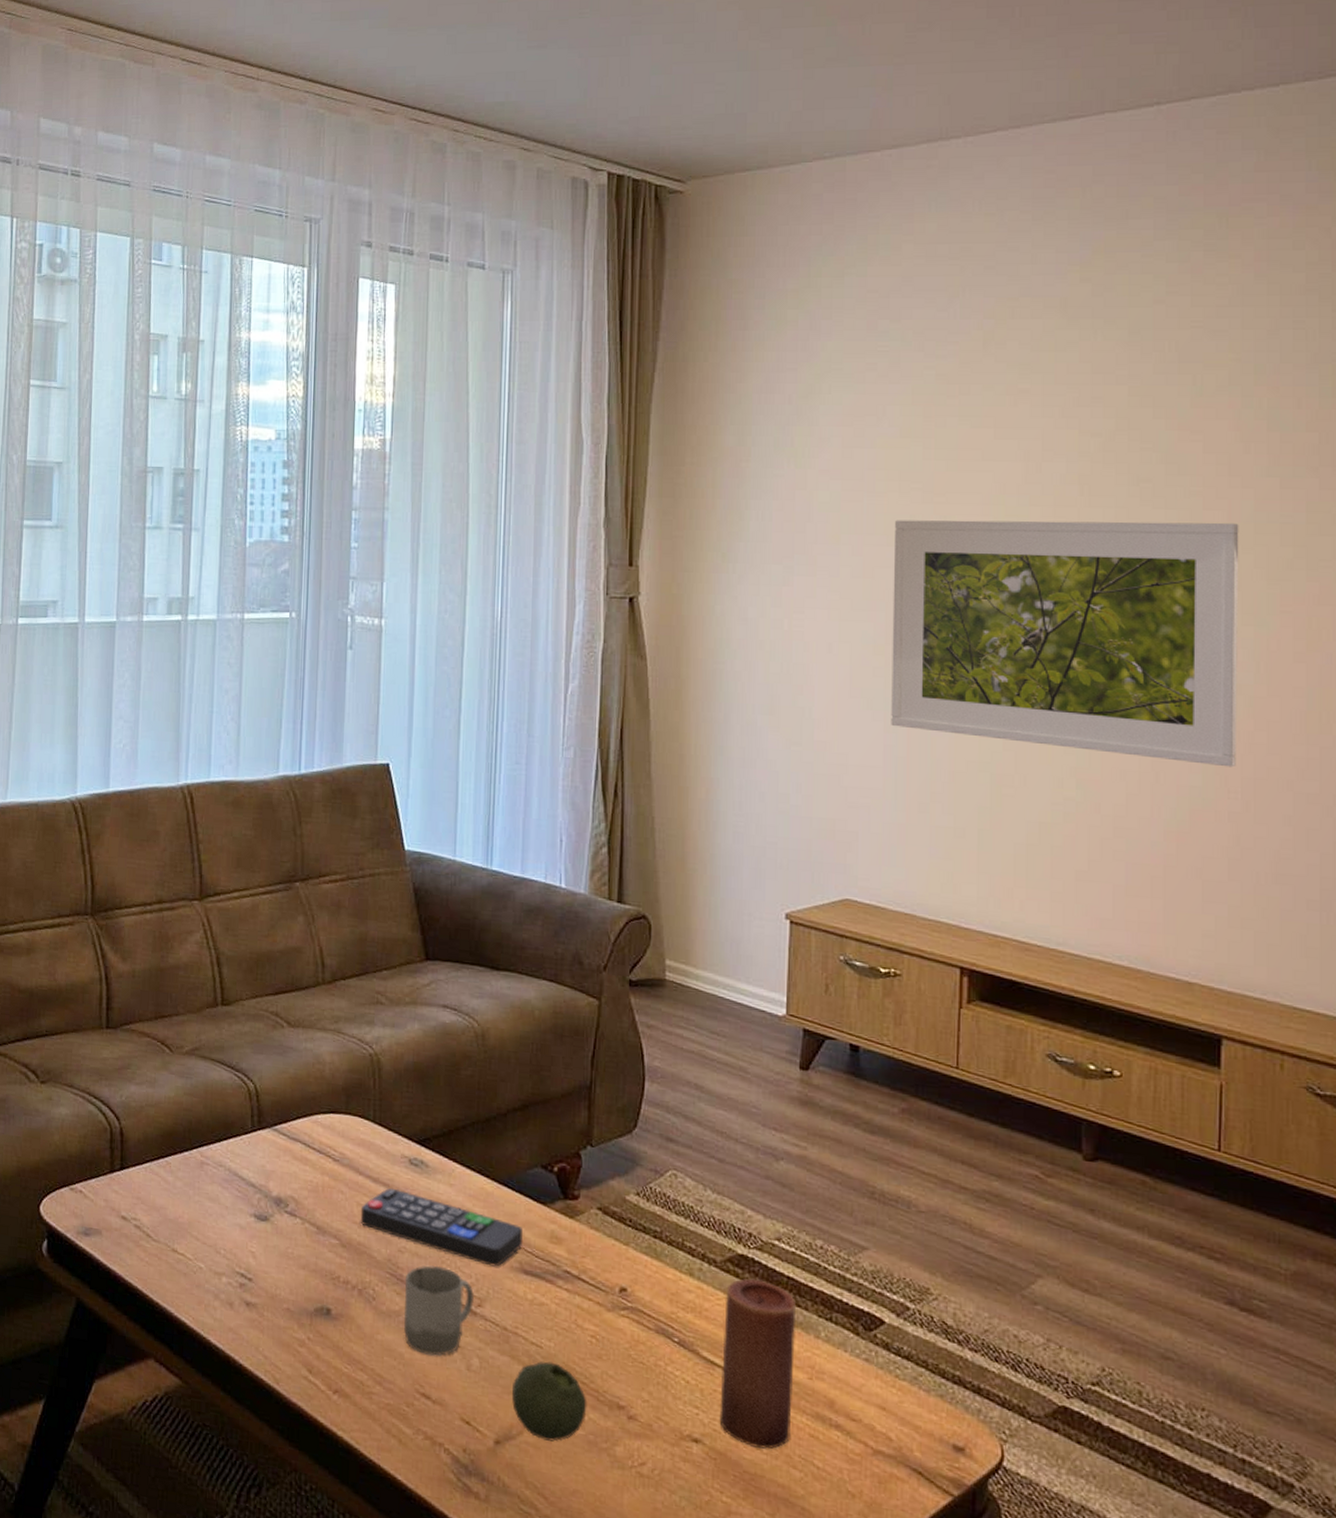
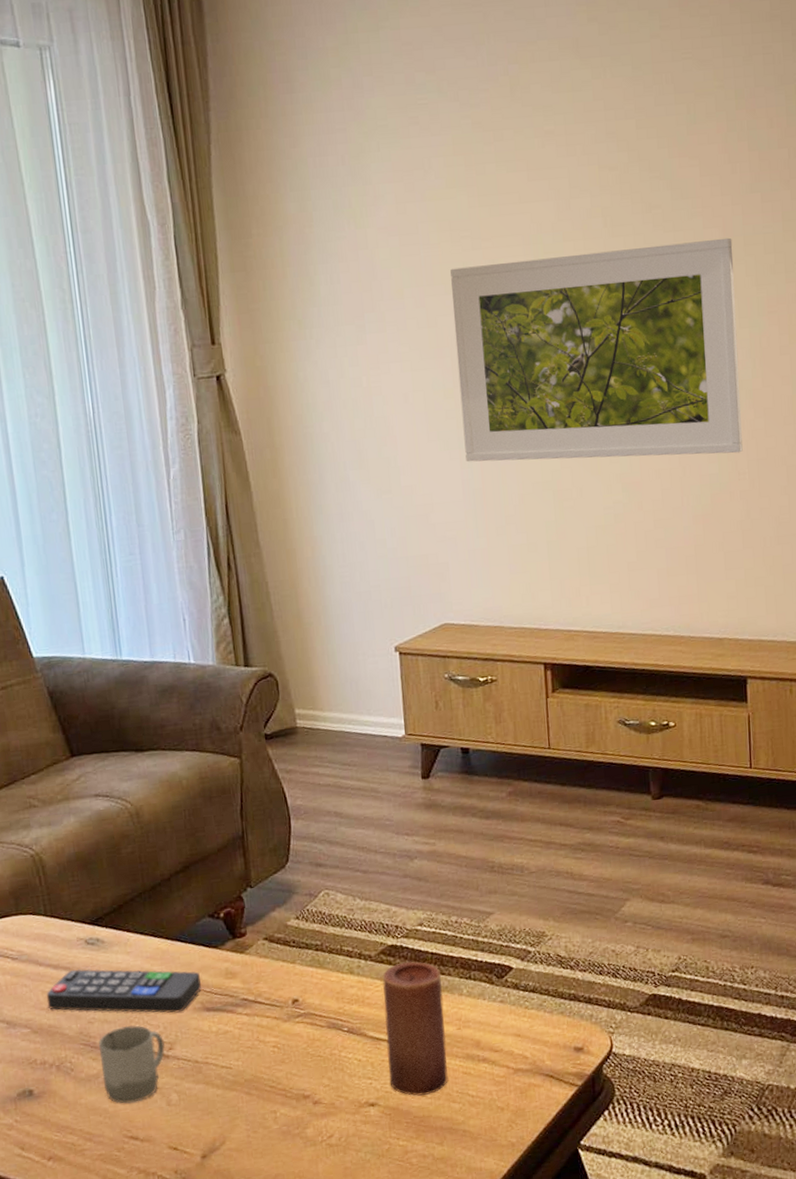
fruit: present [512,1361,587,1442] -> none [210,1077,278,1143]

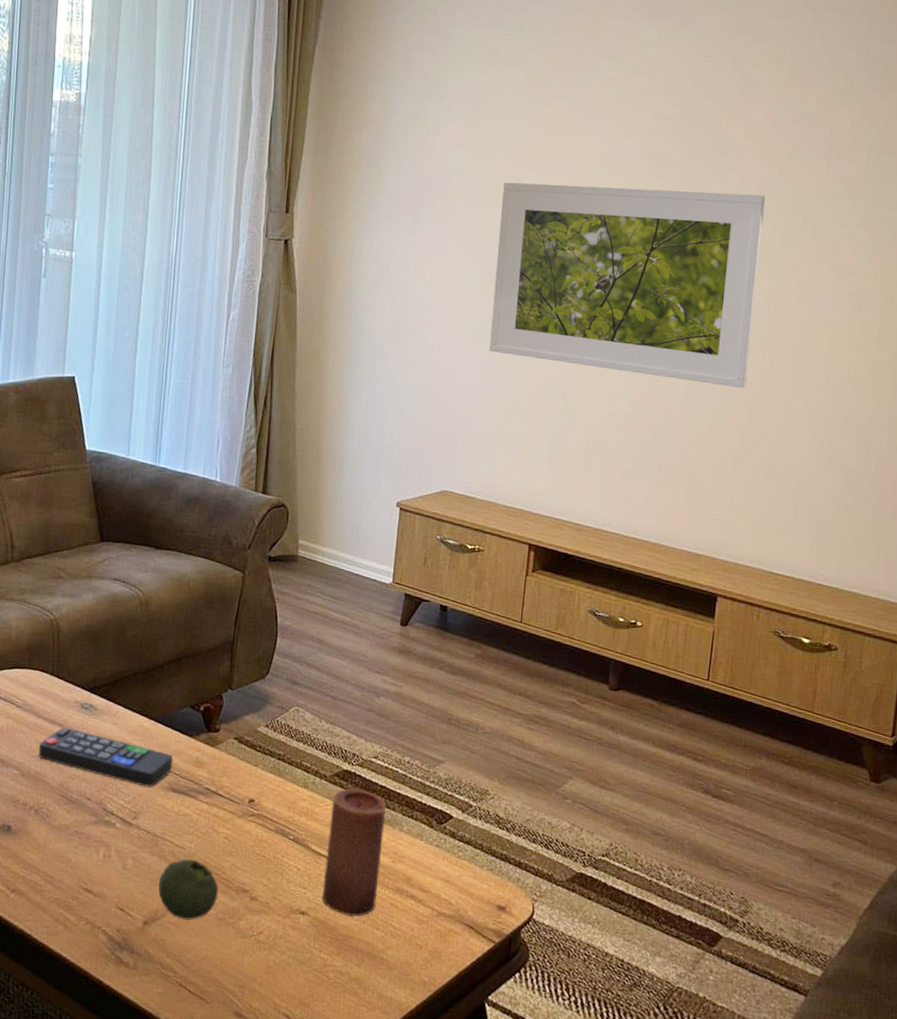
cup: present [99,1025,166,1104] -> none [72,788,132,859]
fruit: none [210,1077,278,1143] -> present [158,859,219,920]

